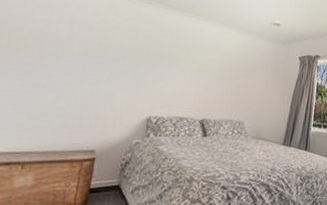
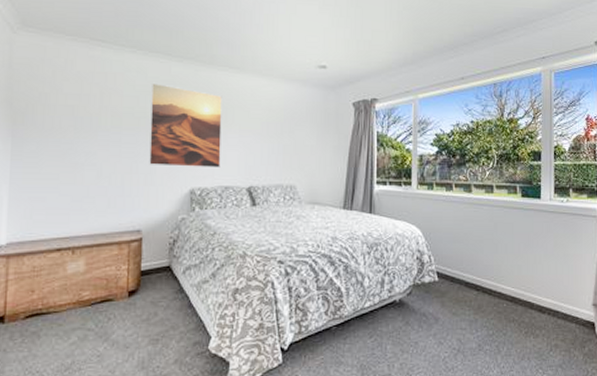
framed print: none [110,20,186,100] -> present [149,83,222,168]

